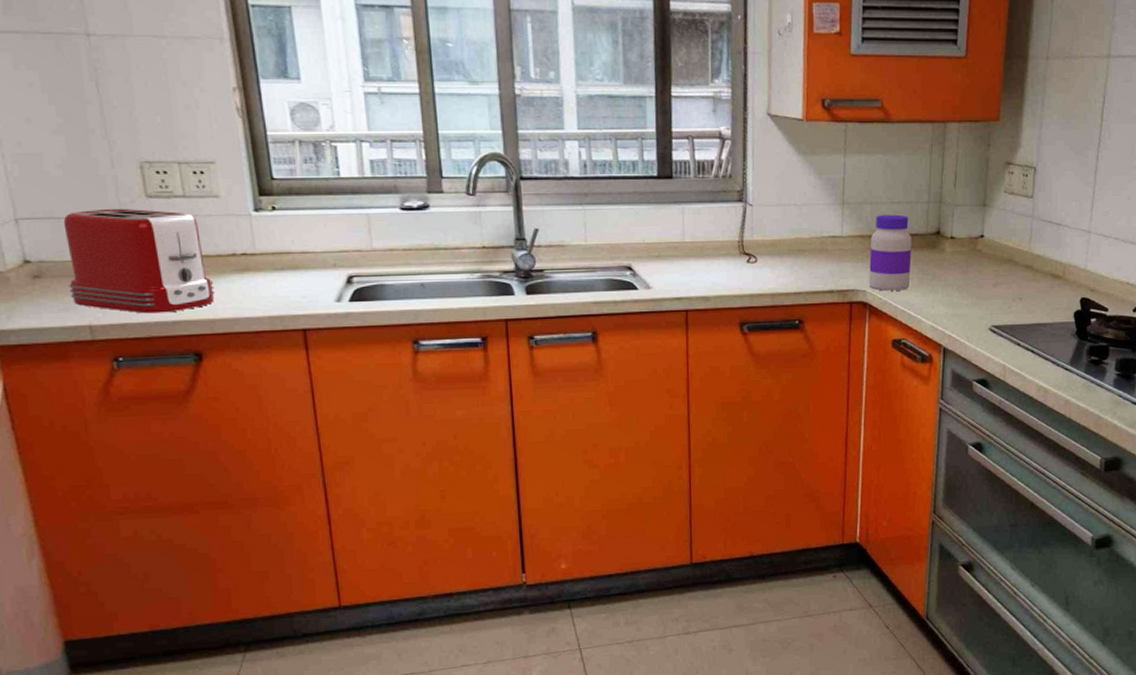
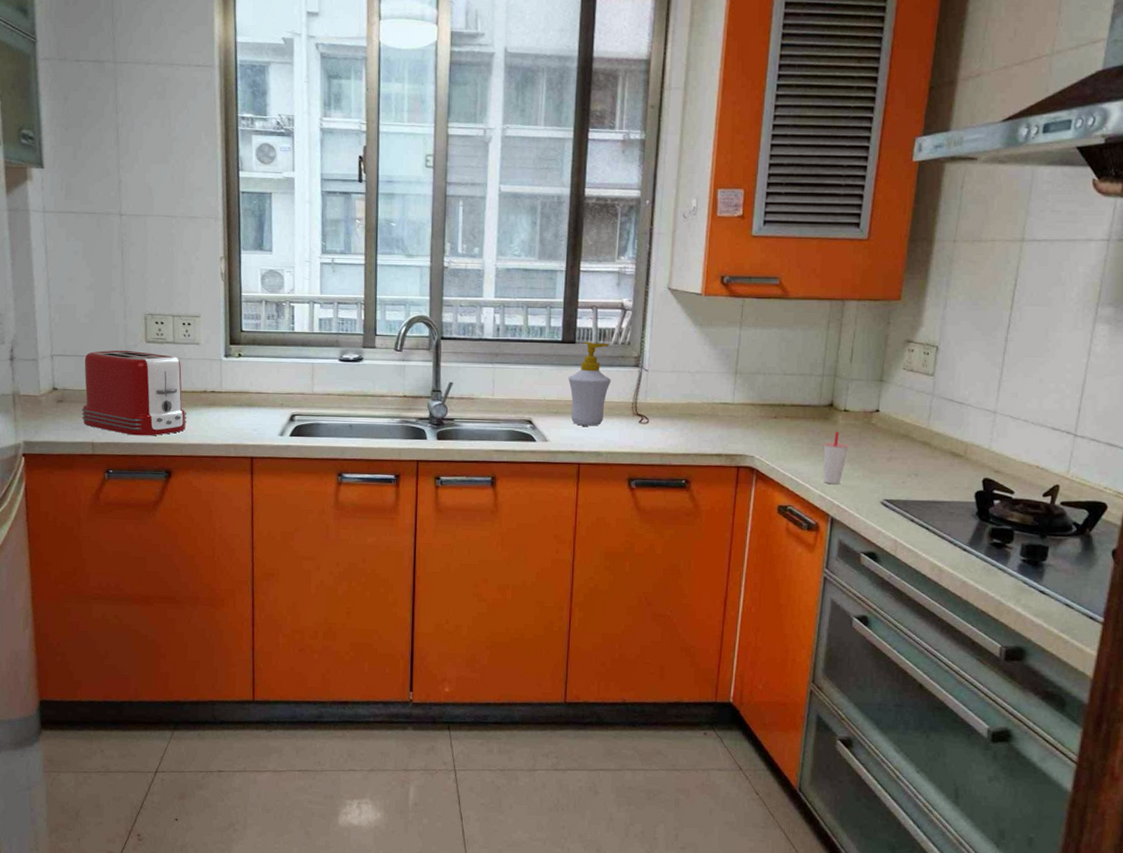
soap bottle: none [668,176,714,269] -> present [568,342,611,426]
jar: present [868,214,911,291] -> none [757,385,803,459]
cup: none [933,260,957,314] -> present [823,431,849,485]

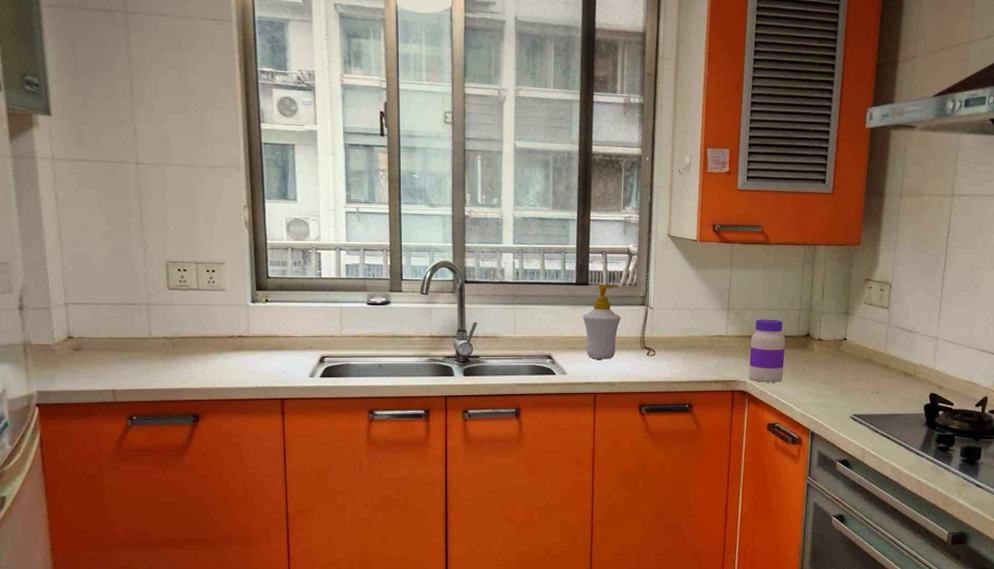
toaster: present [81,350,187,436] -> none [100,297,214,382]
jar: none [757,385,803,459] -> present [748,319,785,382]
cup: present [823,431,849,485] -> none [803,358,824,404]

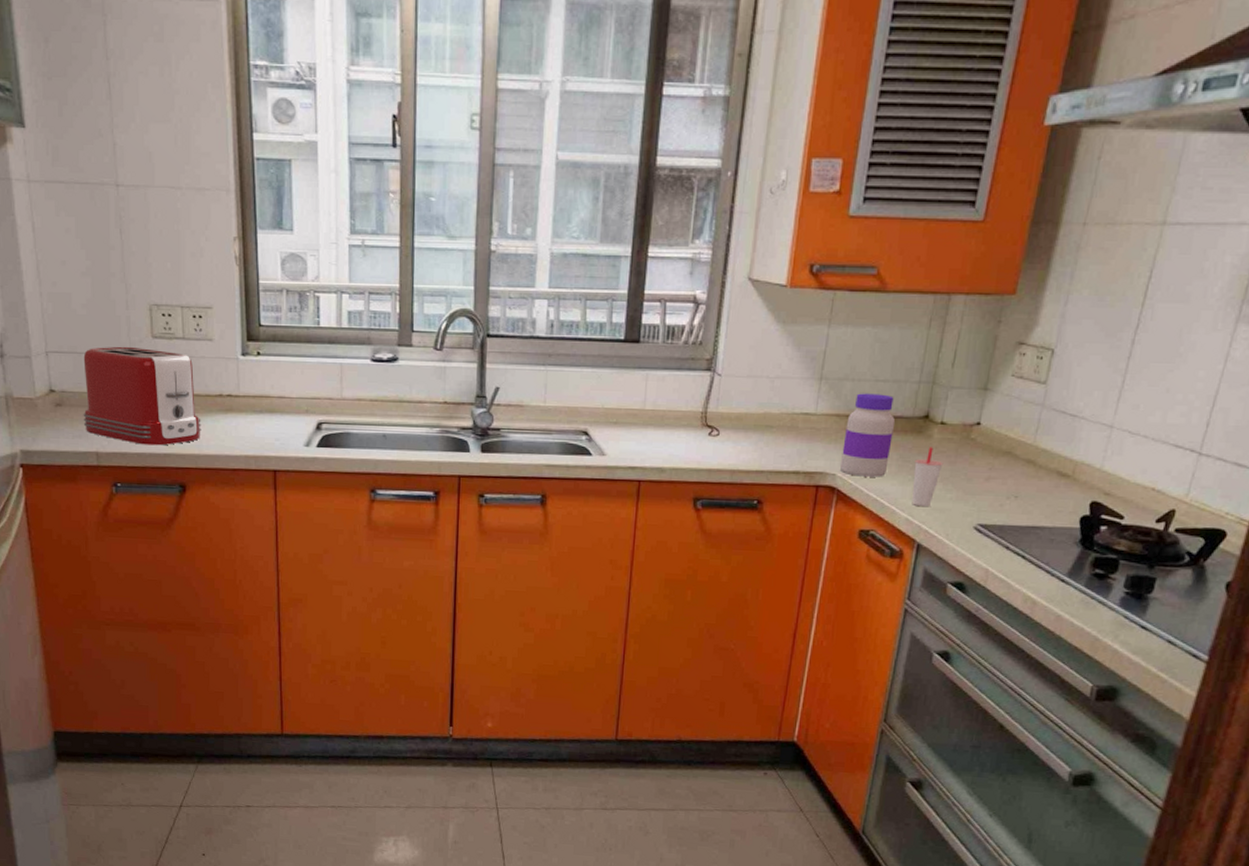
toaster: none [100,297,214,382] -> present [83,346,201,446]
soap bottle: present [583,283,621,359] -> none [630,341,679,439]
cup: none [803,358,824,404] -> present [912,447,944,507]

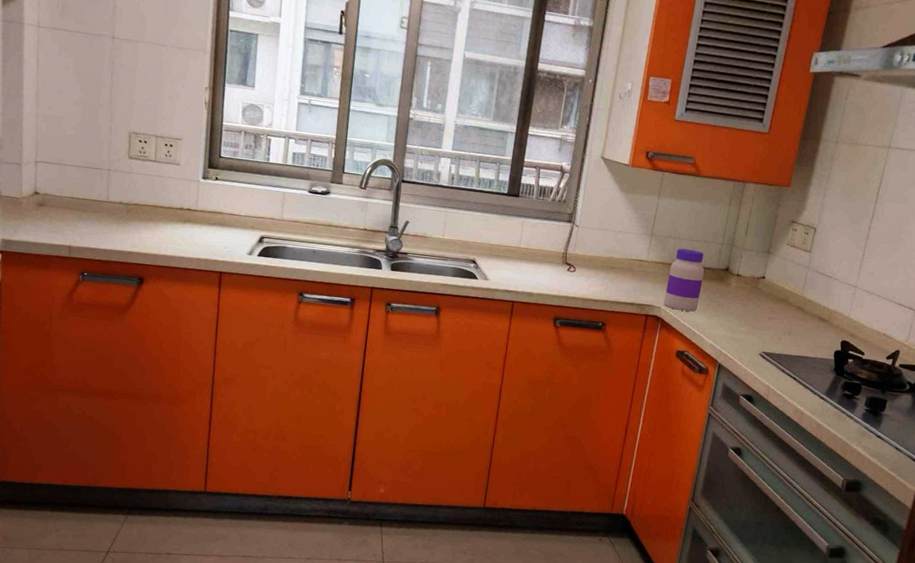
toaster: present [83,346,201,446] -> none [60,161,163,245]
cup: present [912,447,944,507] -> none [715,292,739,337]

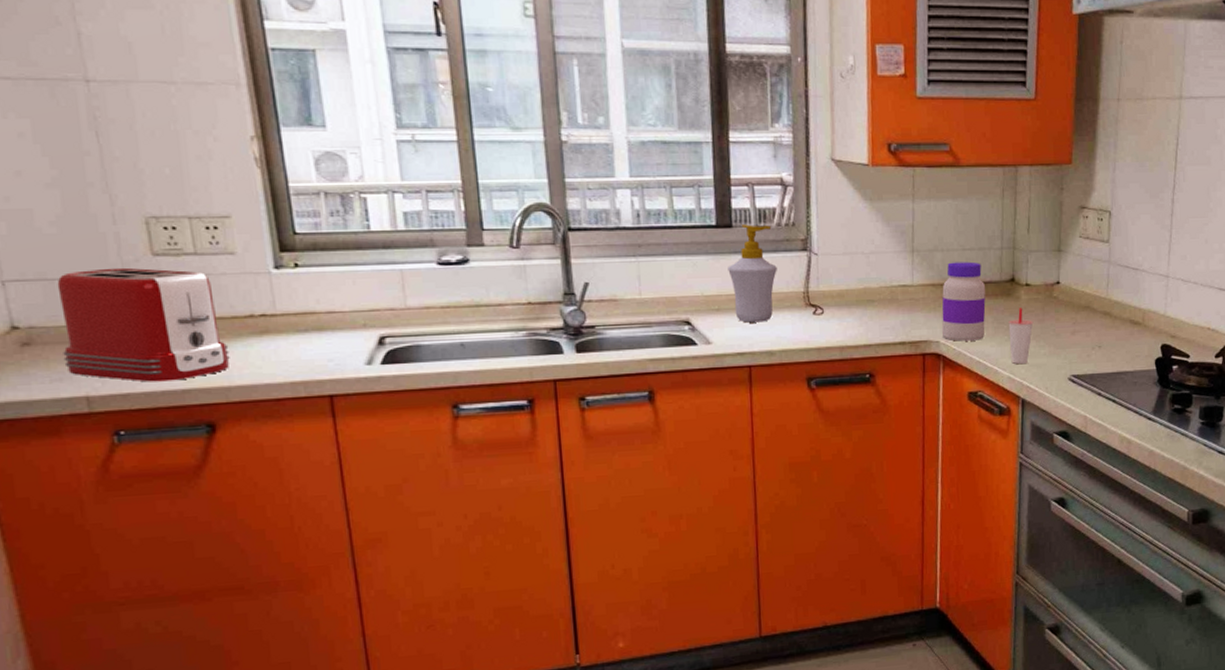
toaster: none [60,161,163,245] -> present [57,267,230,382]
soap bottle: none [509,196,548,271] -> present [728,225,777,323]
cup: none [715,292,739,337] -> present [1008,308,1034,365]

